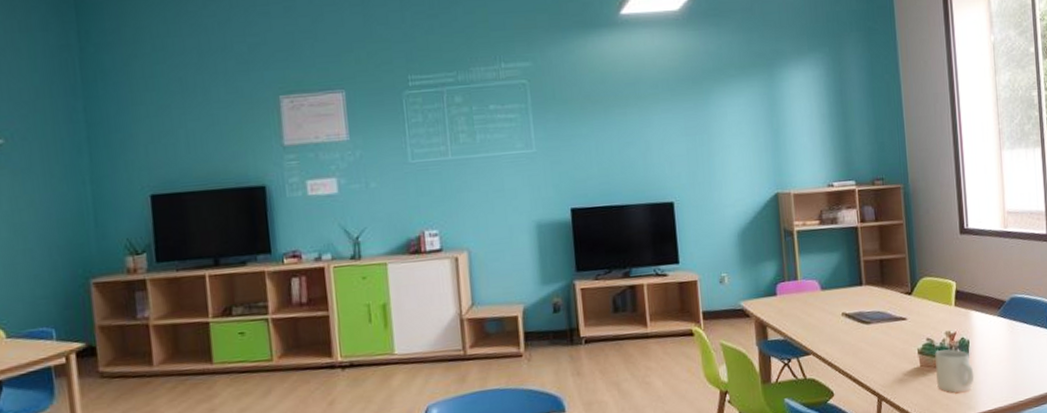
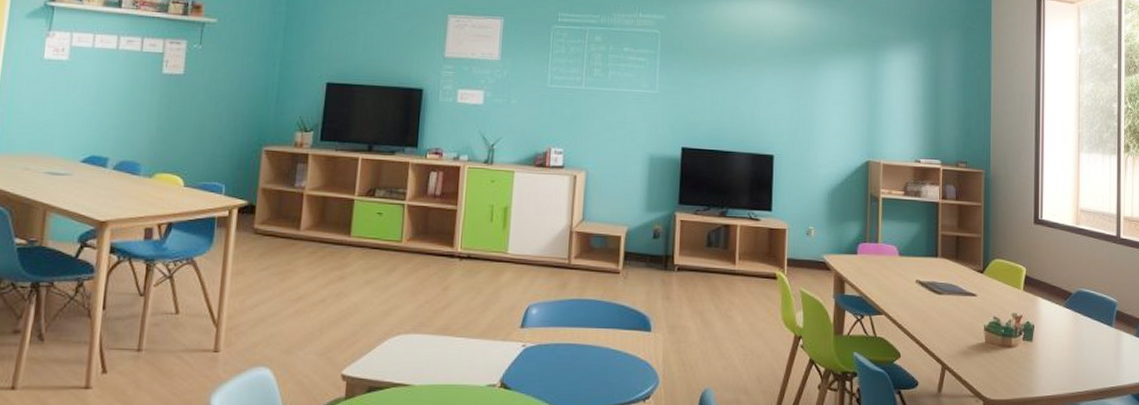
mug: present [934,349,975,393] -> none [999,330,1036,375]

